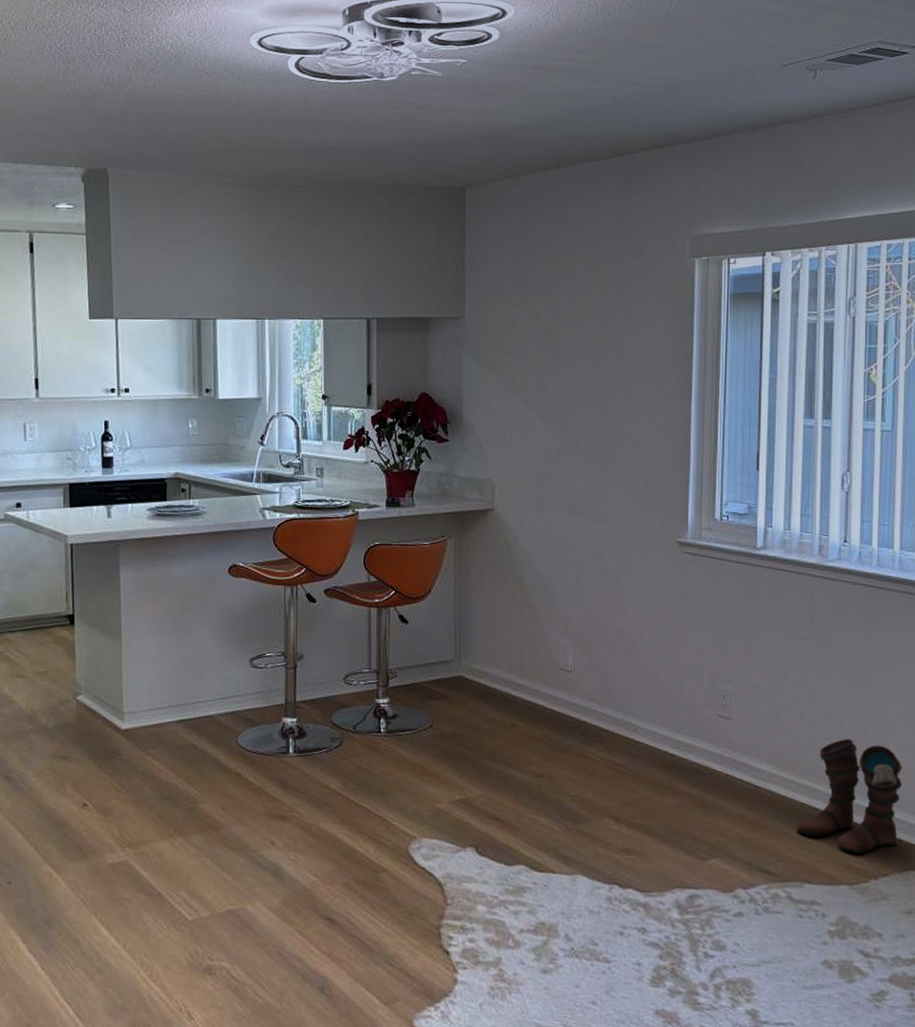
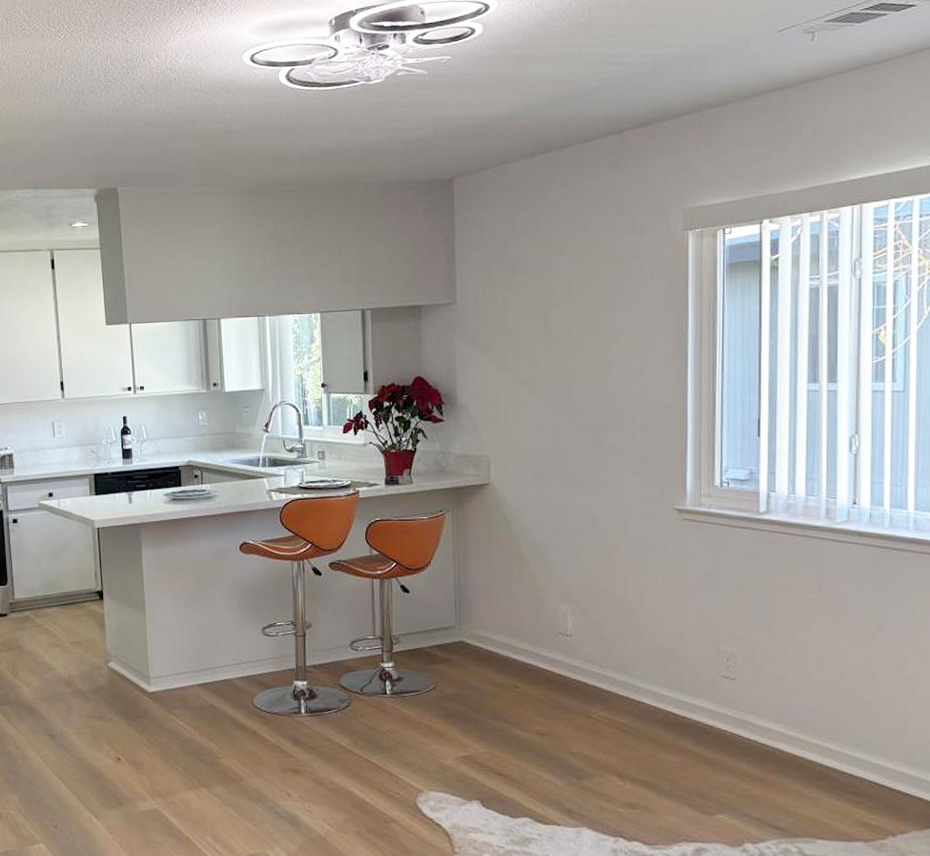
boots: present [797,739,902,853] -> none [807,699,920,811]

